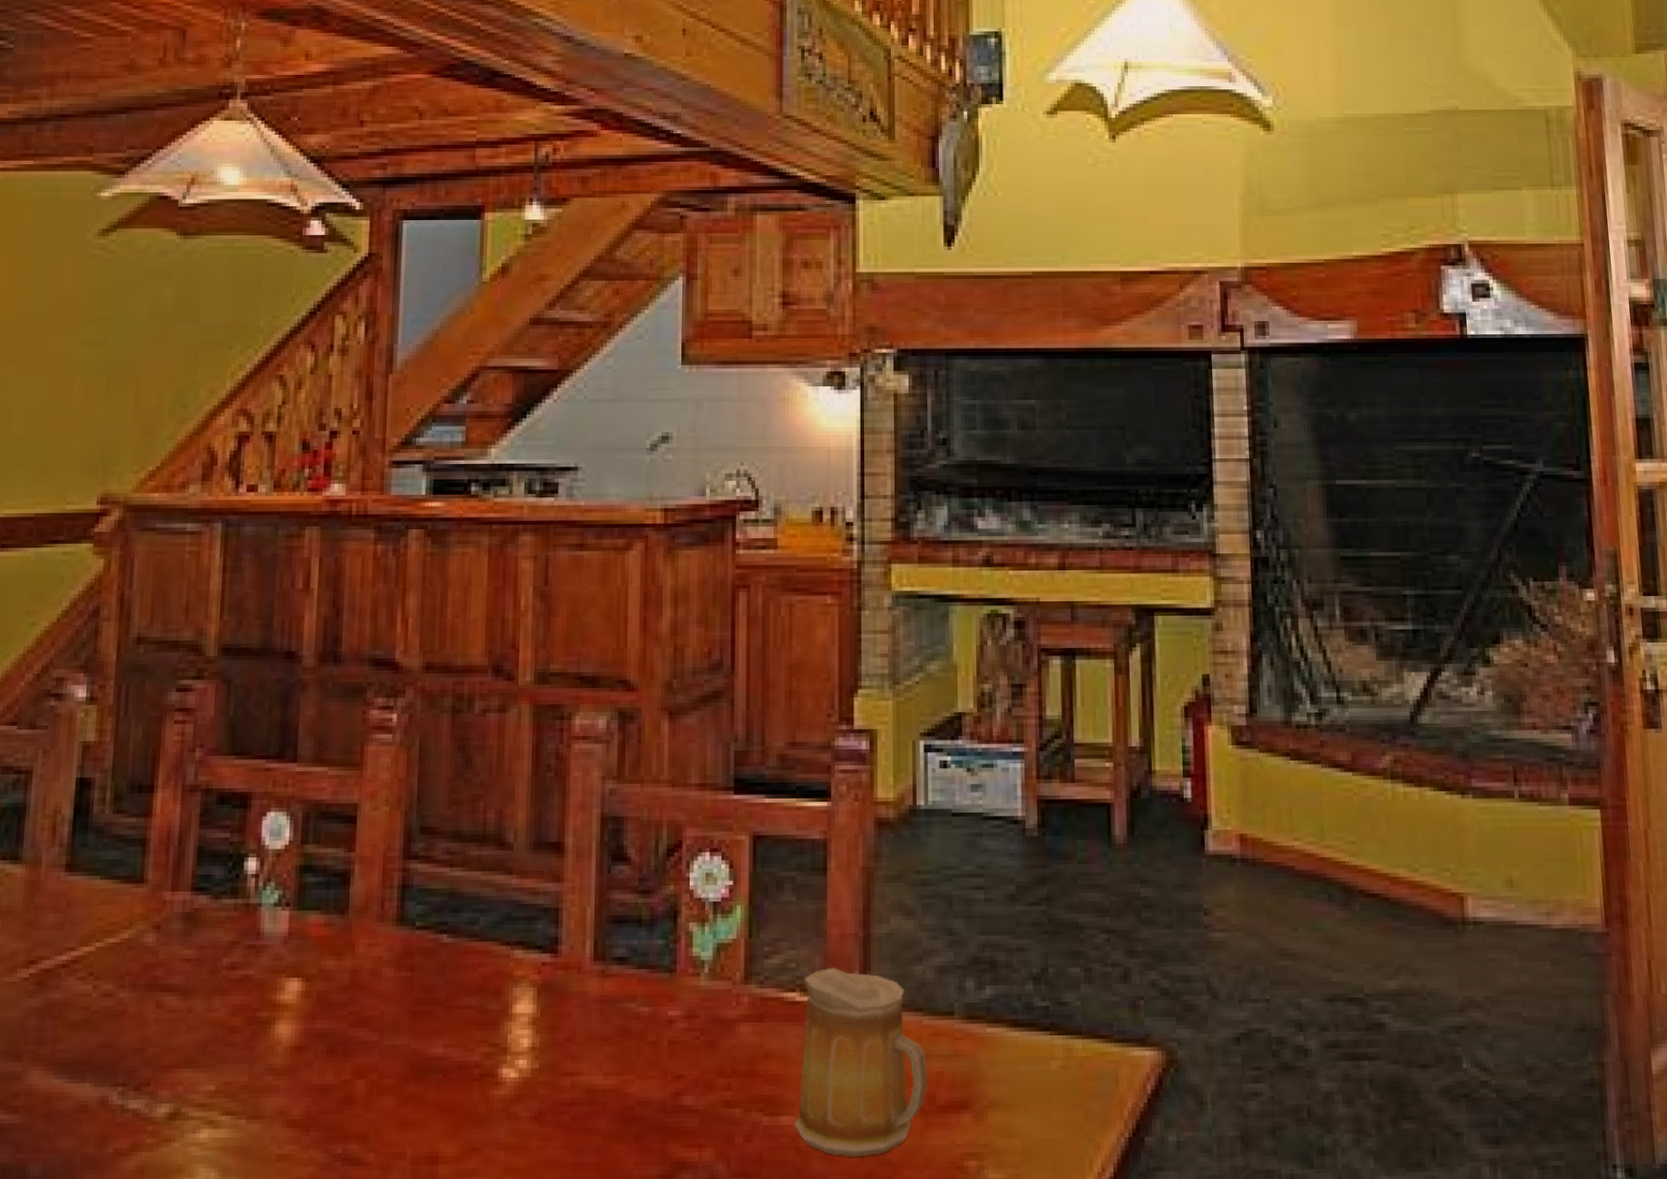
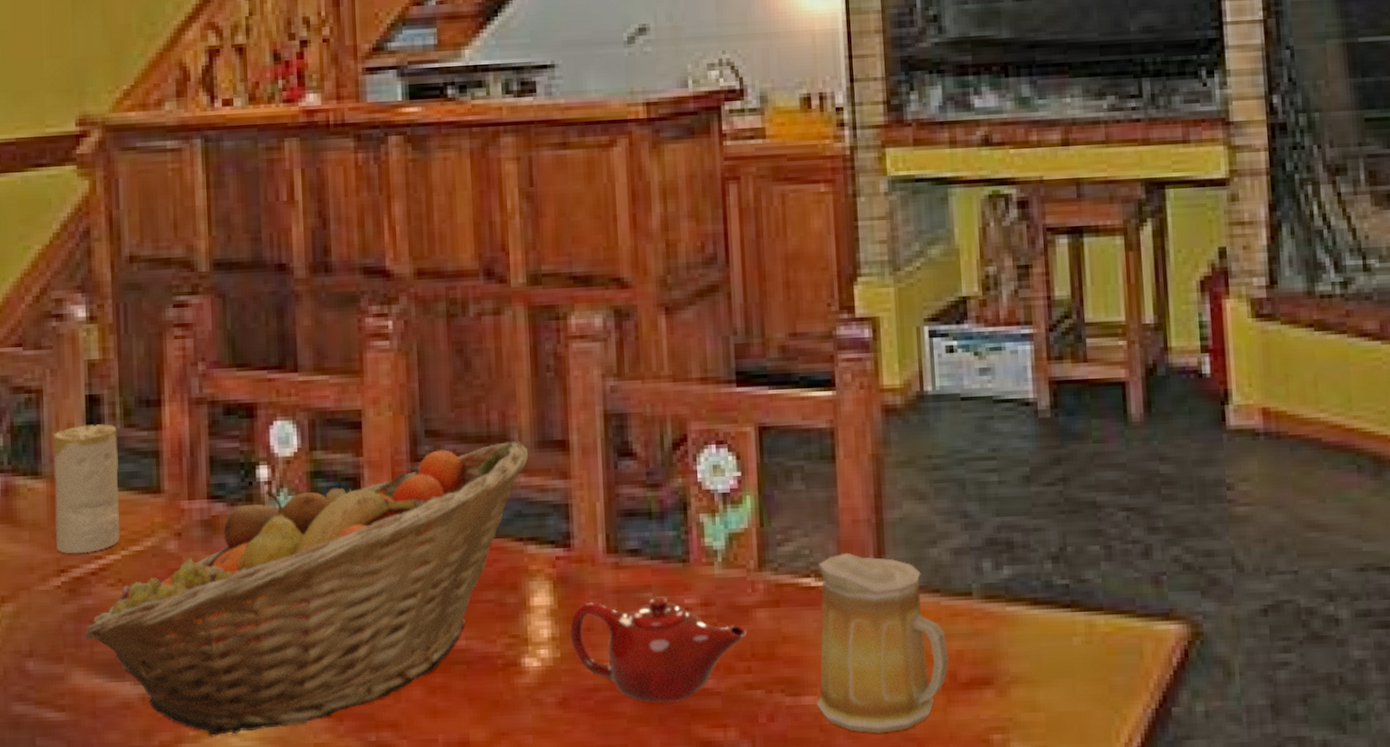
candle: none [28,809,105,944] -> present [53,424,120,554]
fruit basket: none [47,842,523,1145] -> present [84,441,529,737]
teapot: none [550,1007,730,1119] -> present [570,596,748,703]

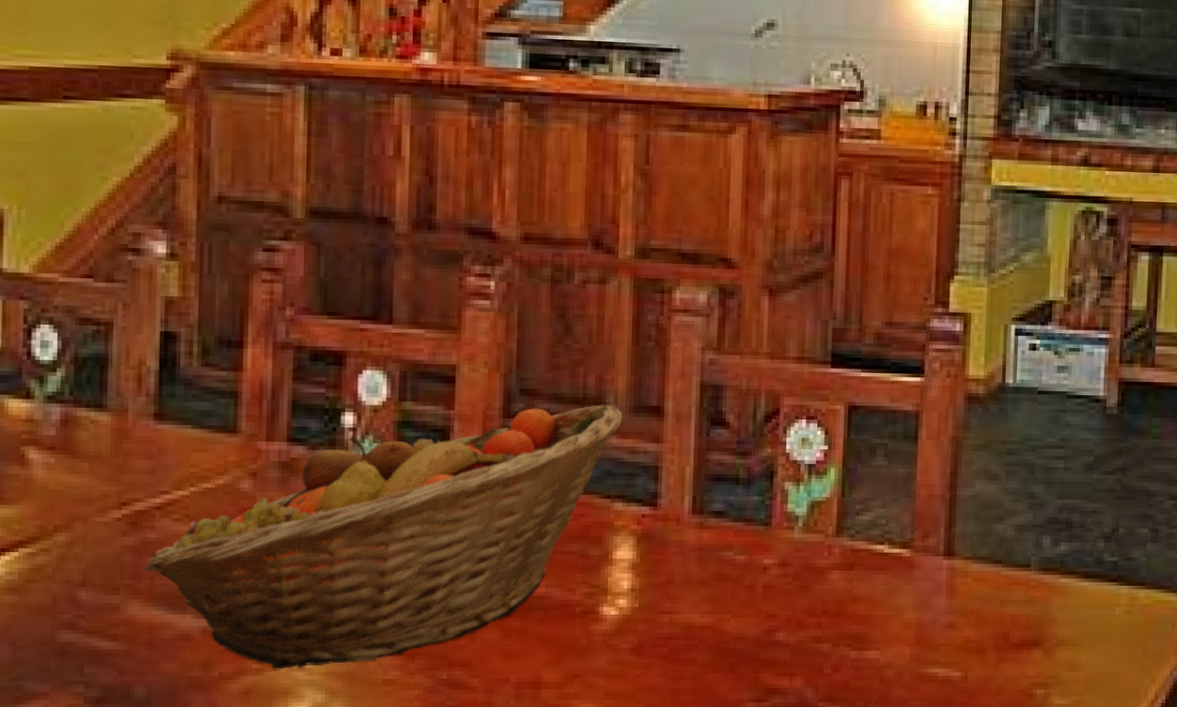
candle: present [53,424,120,554] -> none [118,361,193,488]
teapot: present [570,596,748,703] -> none [650,555,821,652]
mug: present [817,552,949,734] -> none [879,524,1004,686]

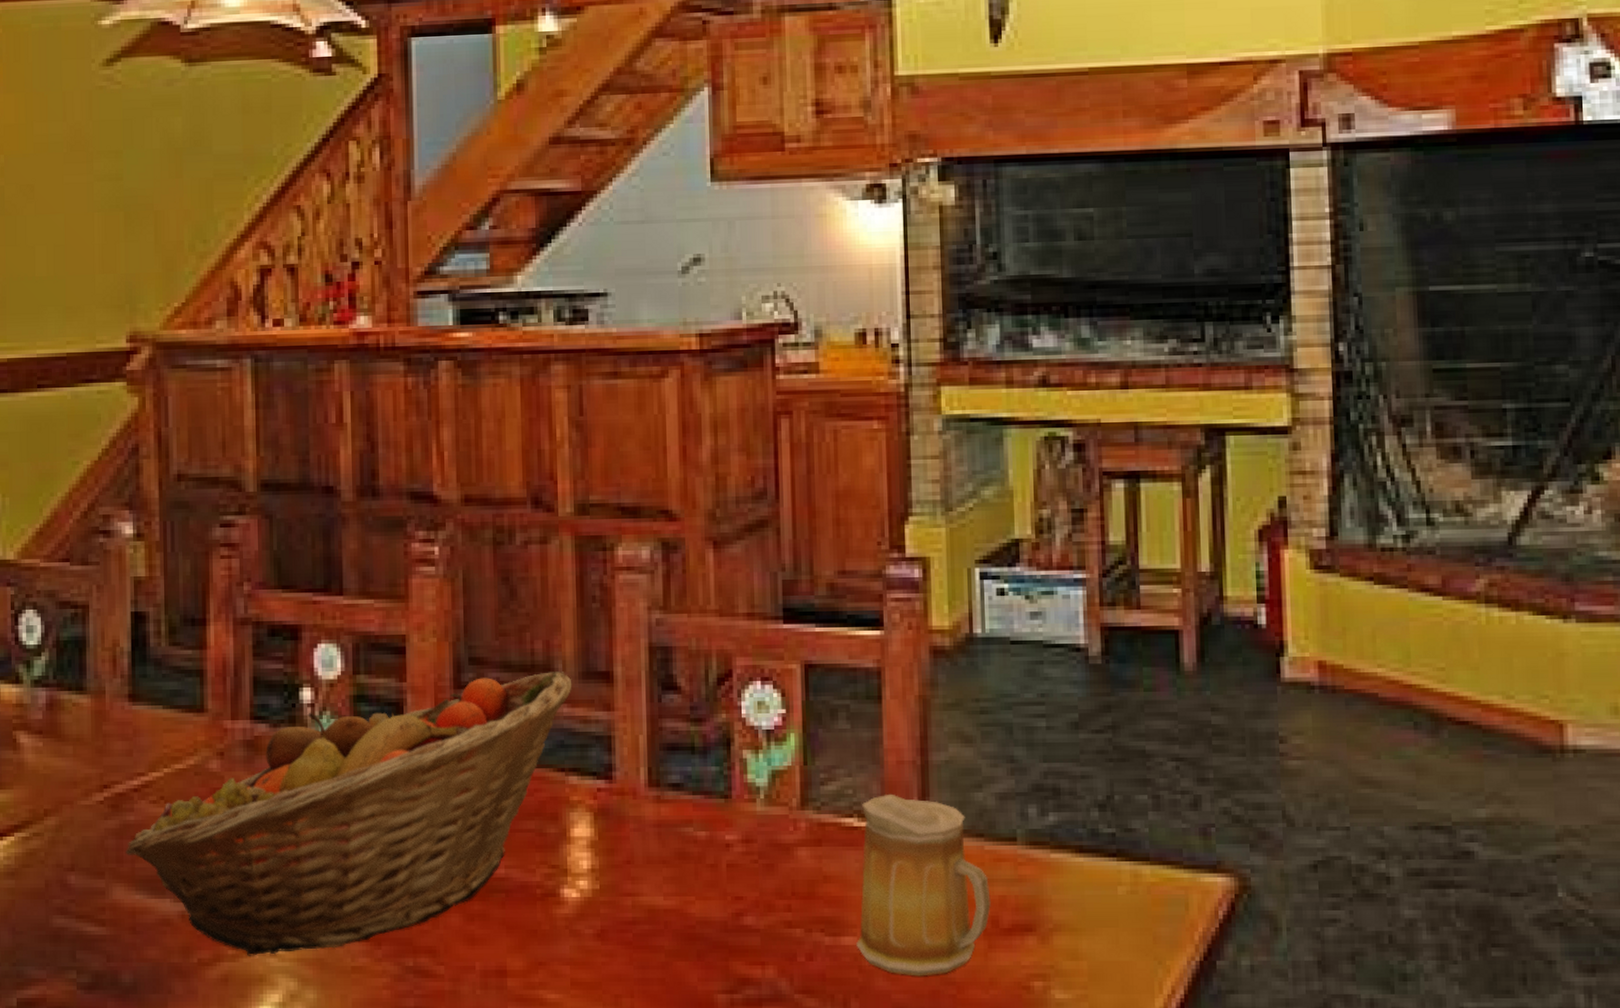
mug: none [879,524,1004,686] -> present [856,793,991,977]

